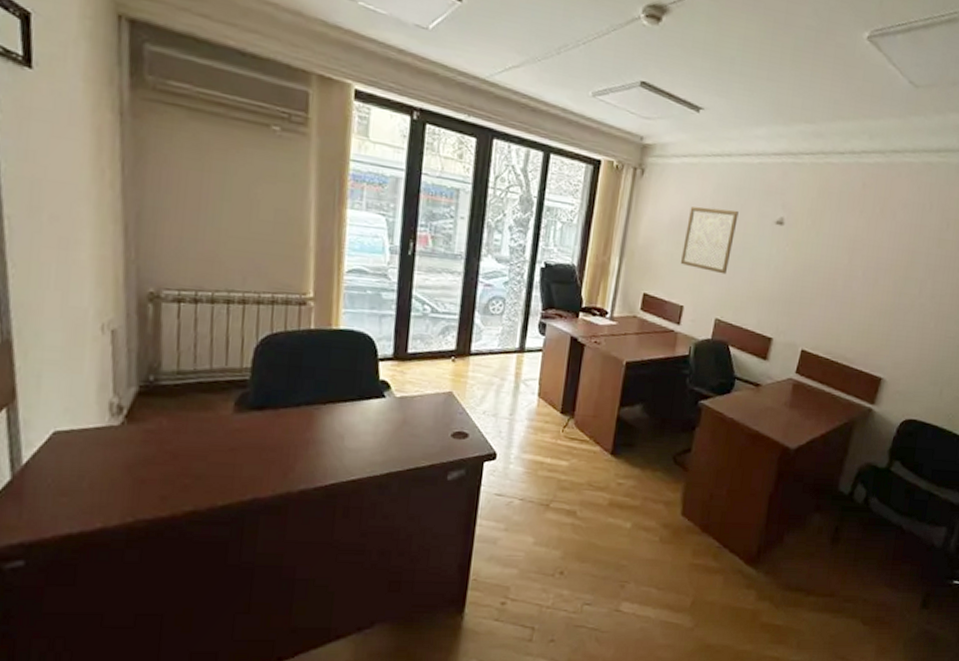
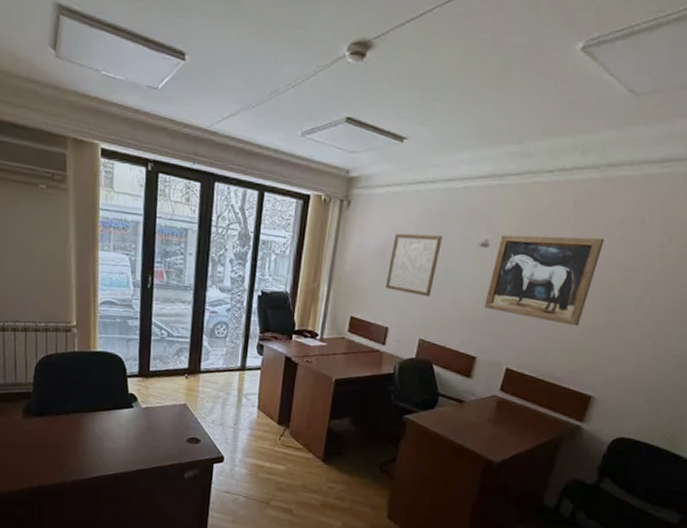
wall art: none [780,213,891,307] -> present [484,234,605,326]

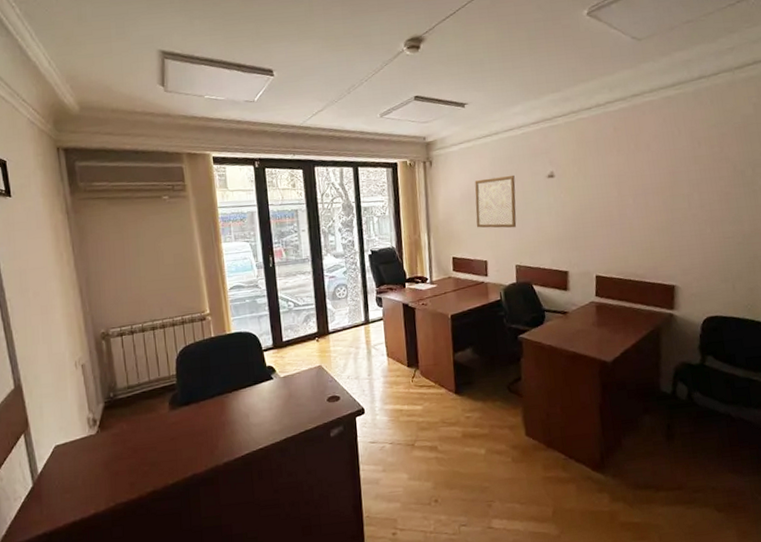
wall art: present [484,234,605,326] -> none [562,152,647,229]

